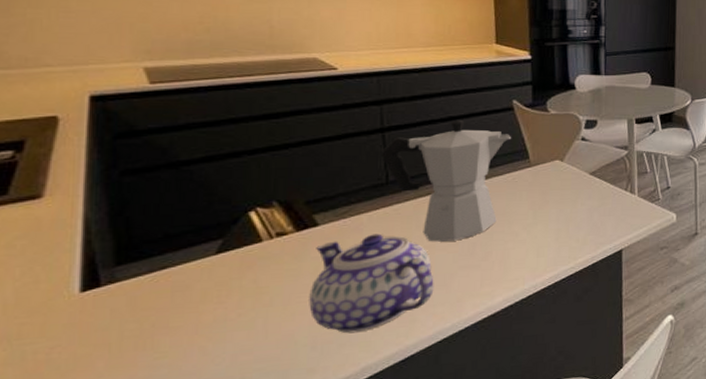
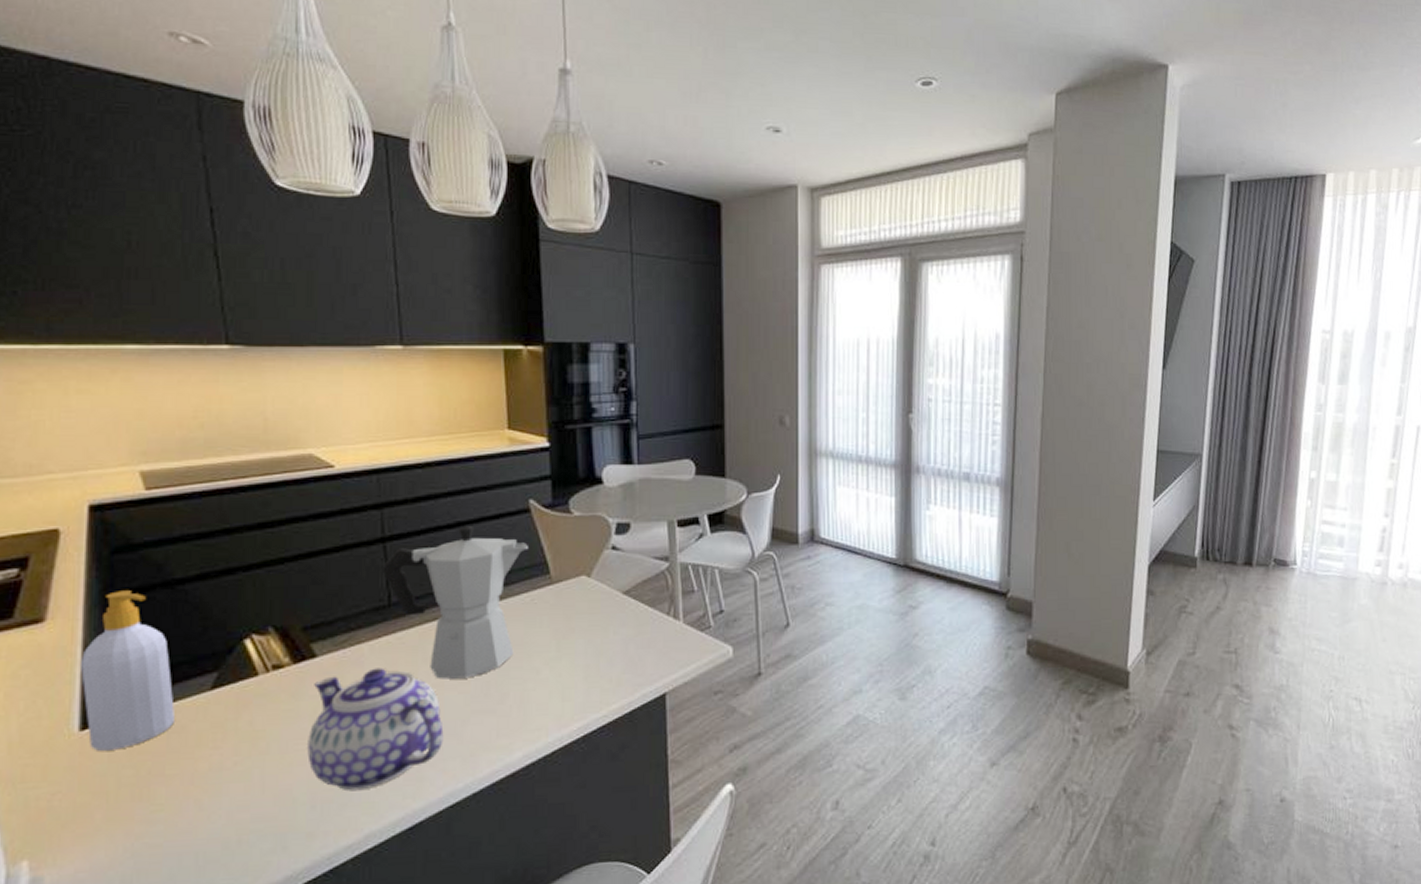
soap bottle: none [82,171,179,309] -> present [81,590,175,751]

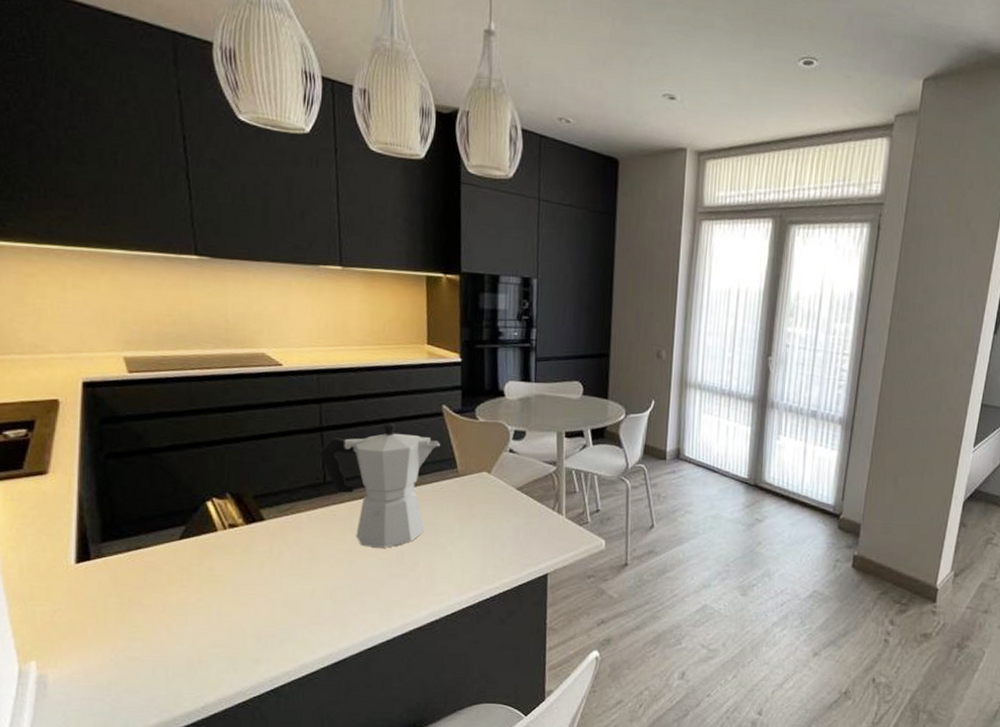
soap bottle: present [81,590,175,751] -> none [76,454,150,581]
teapot: present [307,668,444,792] -> none [255,533,365,630]

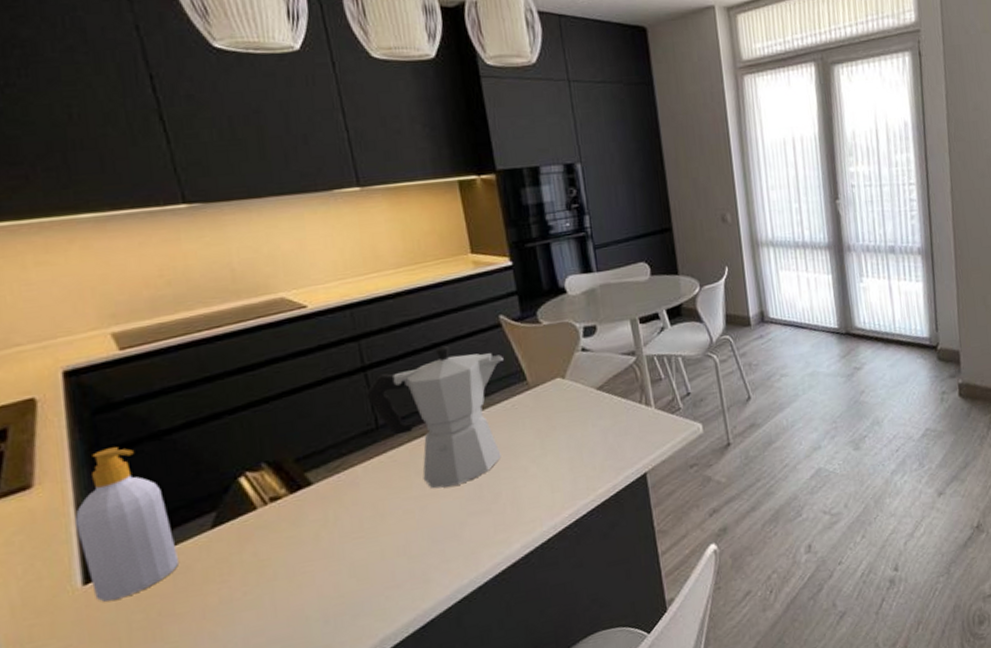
soap bottle: none [76,454,150,581] -> present [75,447,178,602]

